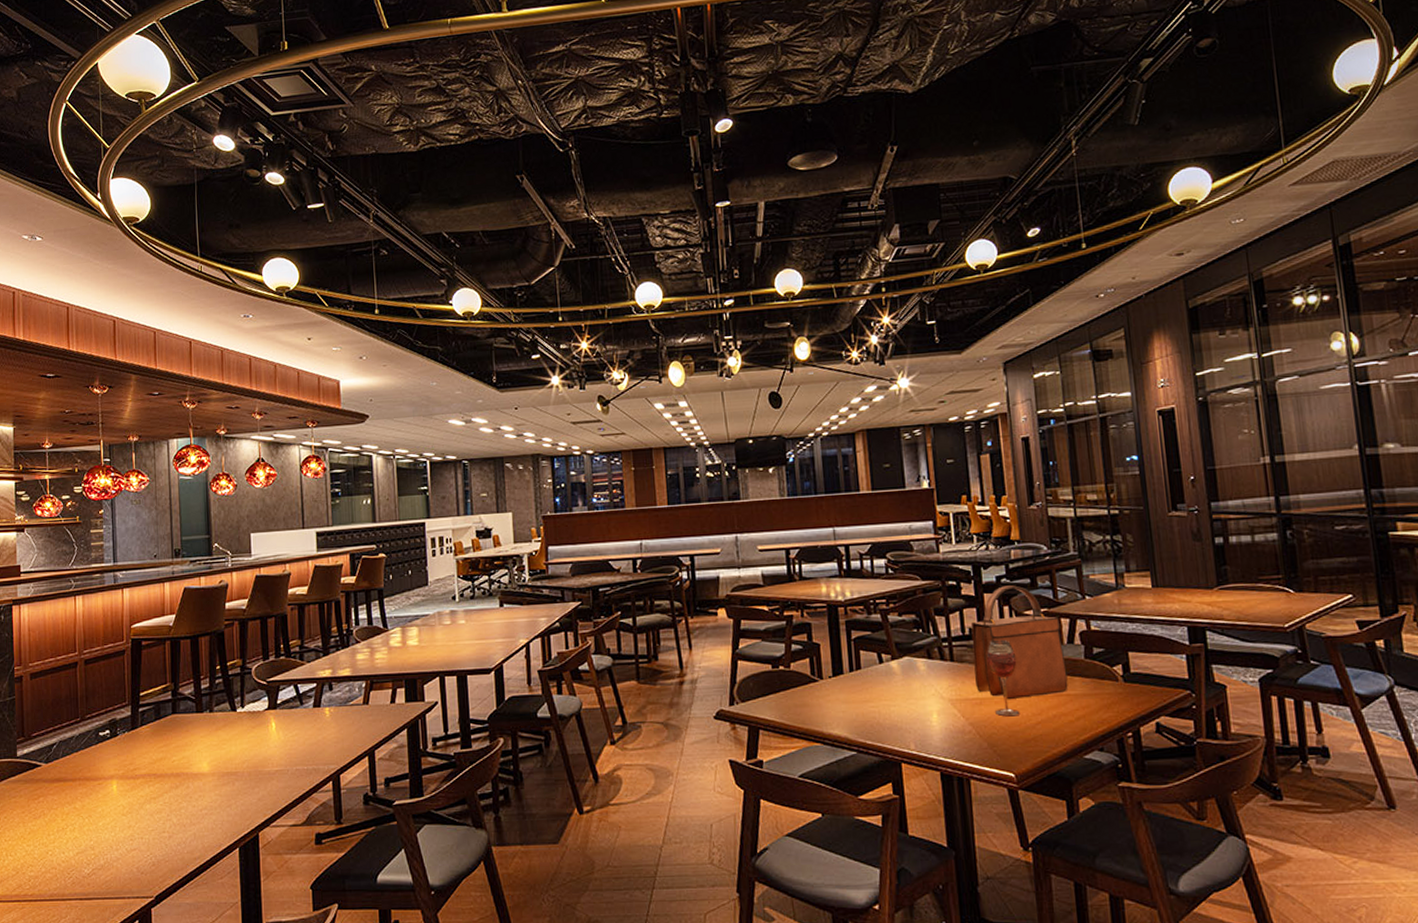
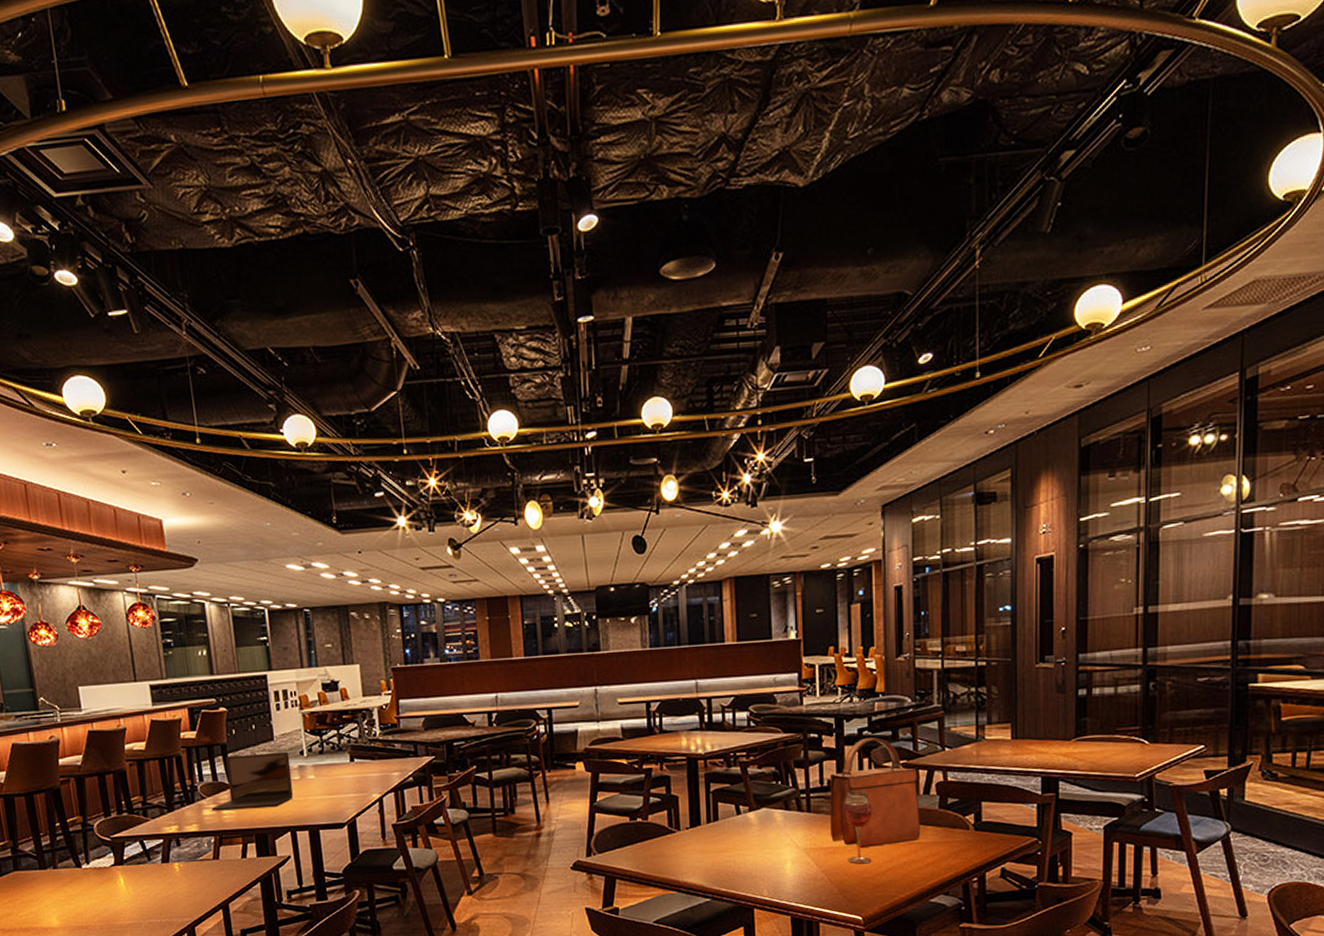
laptop: none [364,596,444,655] -> present [211,751,293,811]

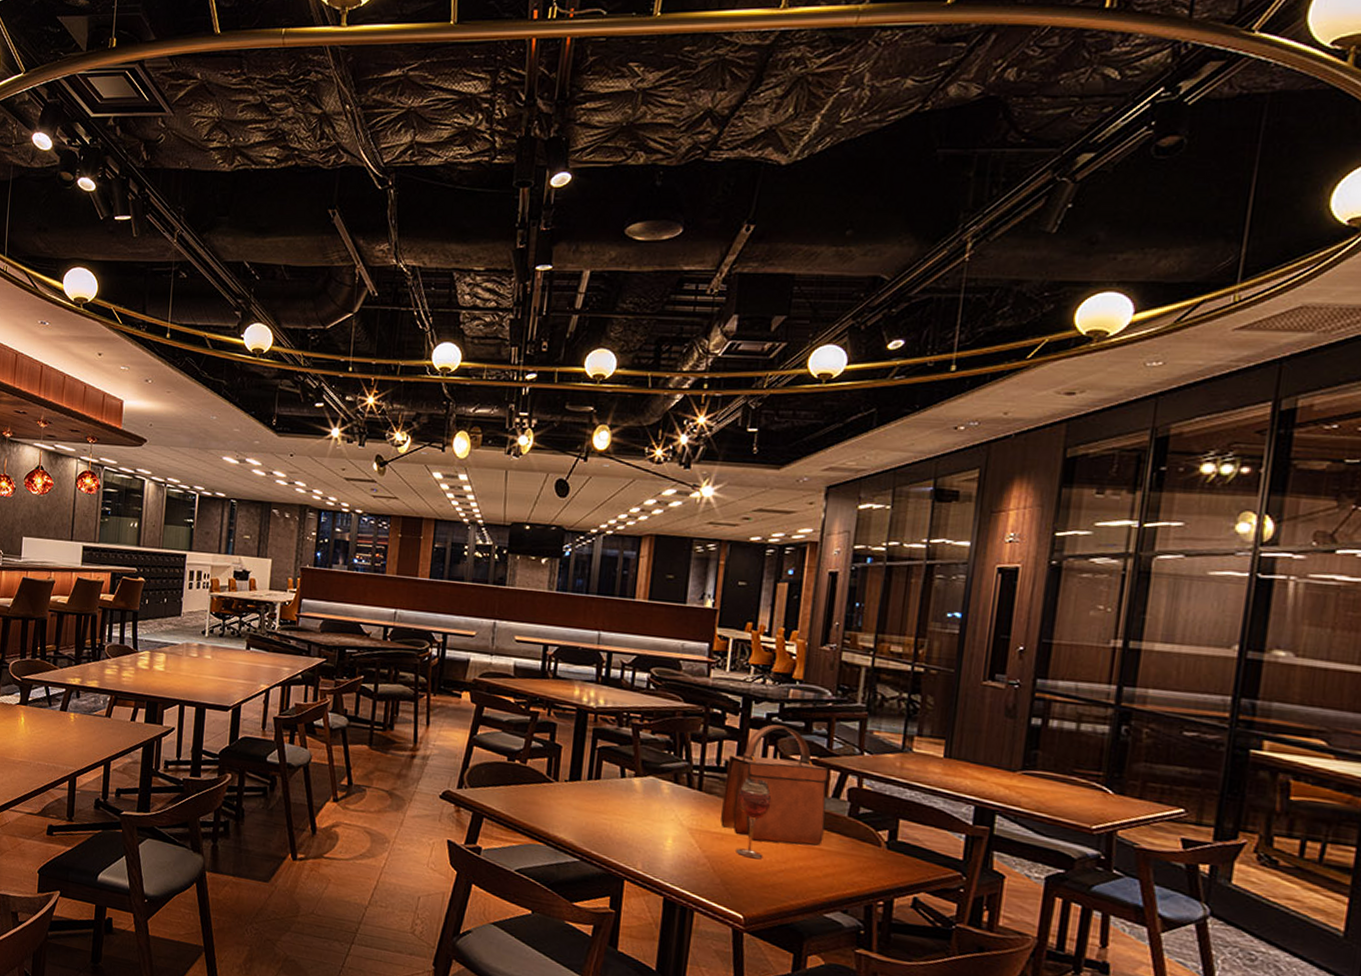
laptop: present [211,751,293,811] -> none [113,623,192,679]

